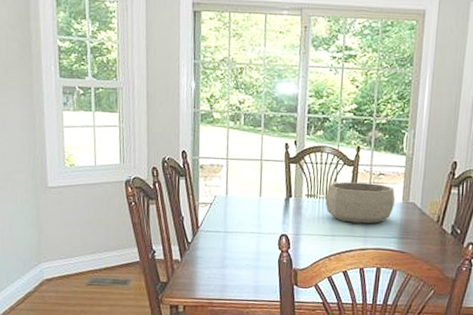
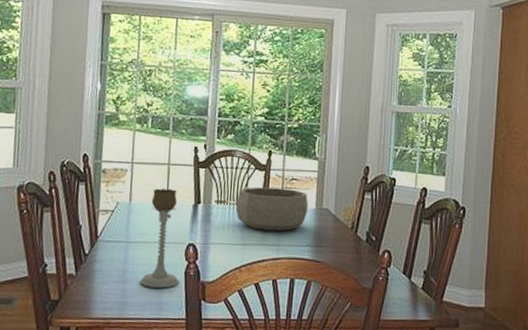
candle holder: none [238,183,274,274] -> present [139,188,180,288]

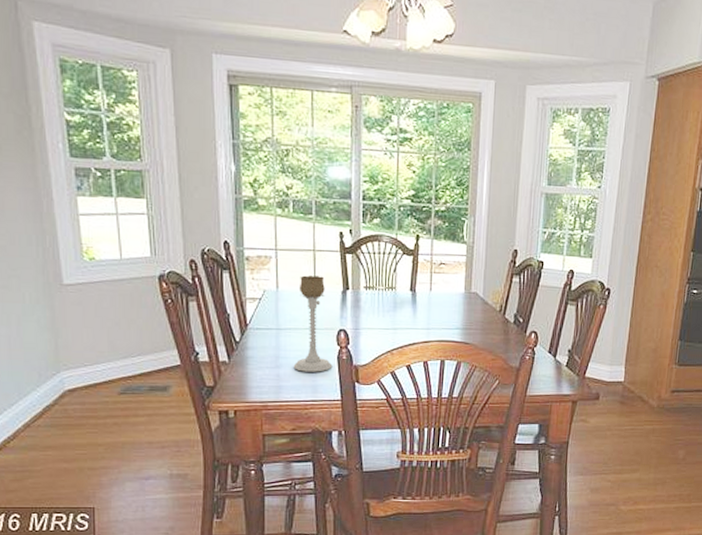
decorative bowl: present [235,187,308,232] -> none [385,272,457,316]

